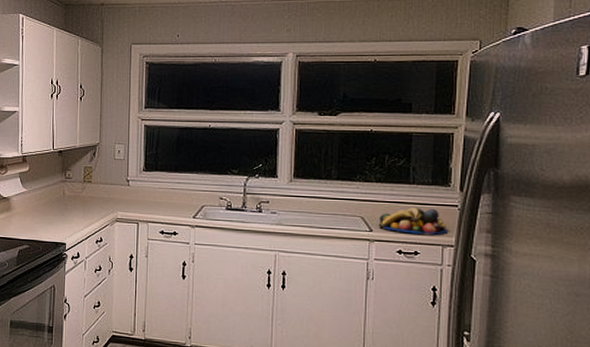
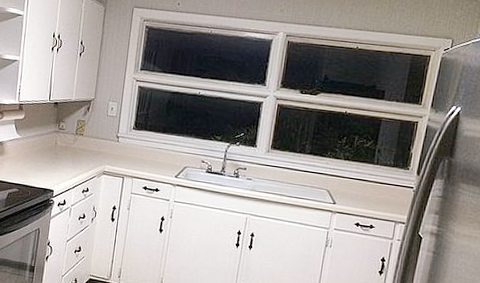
fruit bowl: present [378,207,447,235] -> none [341,185,401,213]

